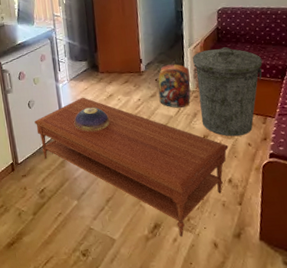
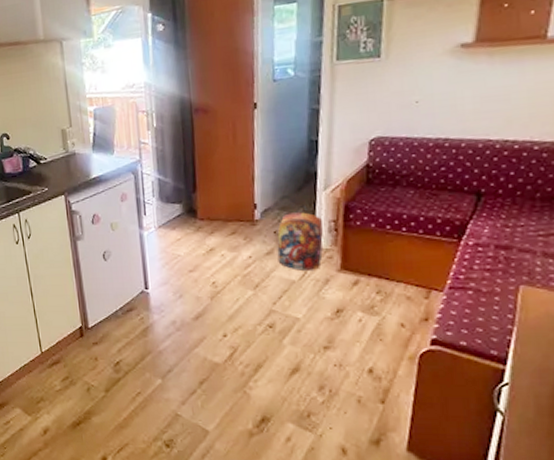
coffee table: present [34,97,229,237] -> none [110,250,372,437]
decorative bowl: present [74,107,109,132] -> none [161,263,208,294]
trash can: present [192,47,263,137] -> none [327,192,431,313]

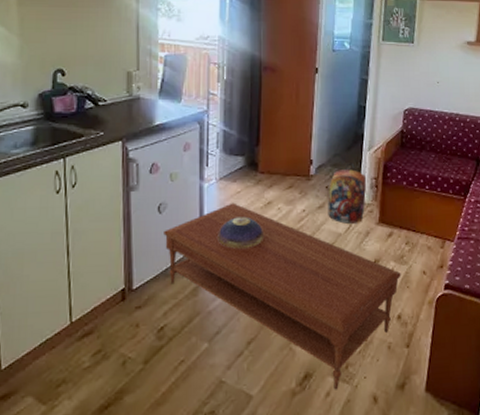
coffee table: none [110,250,372,437] -> present [164,203,401,390]
decorative bowl: none [161,263,208,294] -> present [218,216,263,249]

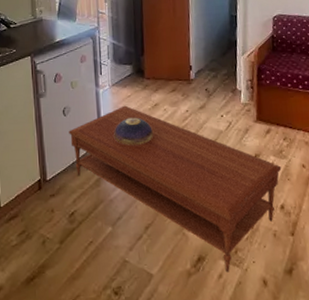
backpack: present [328,163,366,224] -> none [208,67,243,122]

